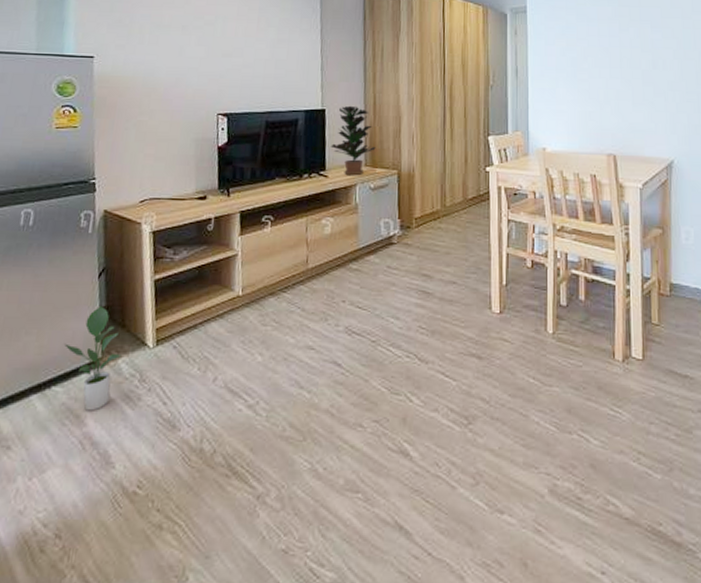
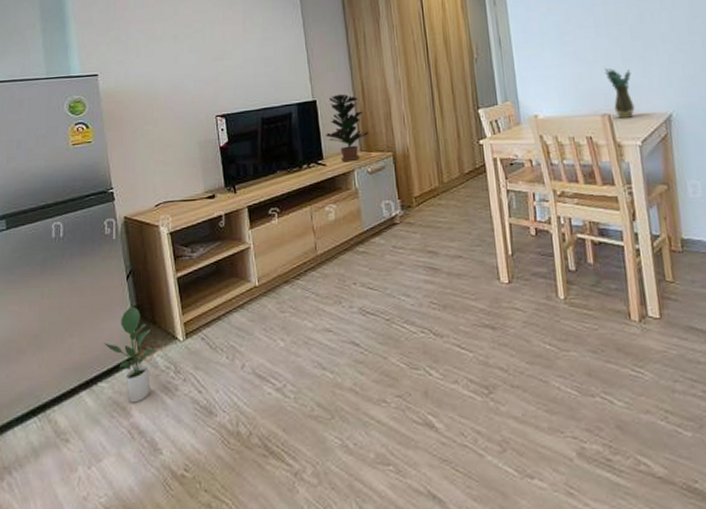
vase: none [615,109,639,160] -> present [604,68,635,118]

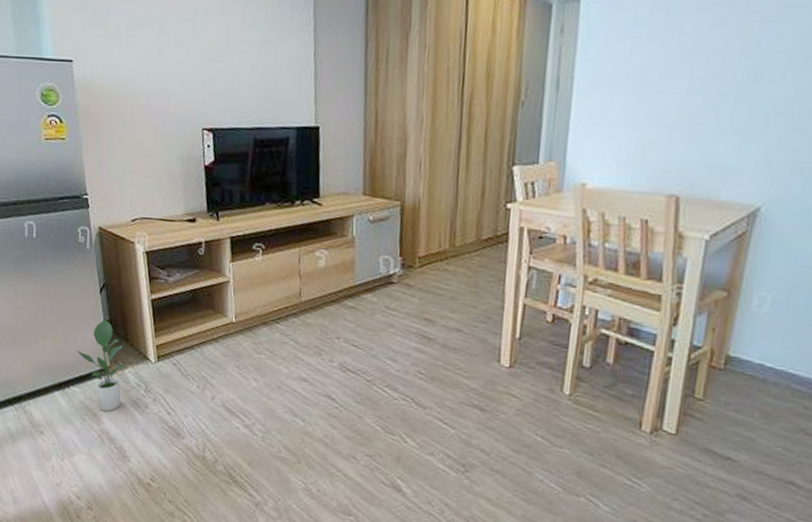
potted plant: present [325,93,369,163] -> none [325,122,377,206]
vase: present [604,68,635,118] -> none [686,136,721,204]

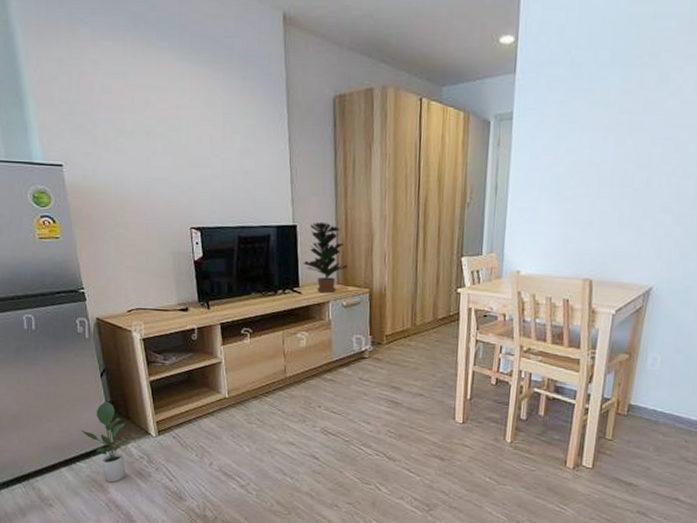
potted plant: none [325,122,377,206] -> present [303,221,348,293]

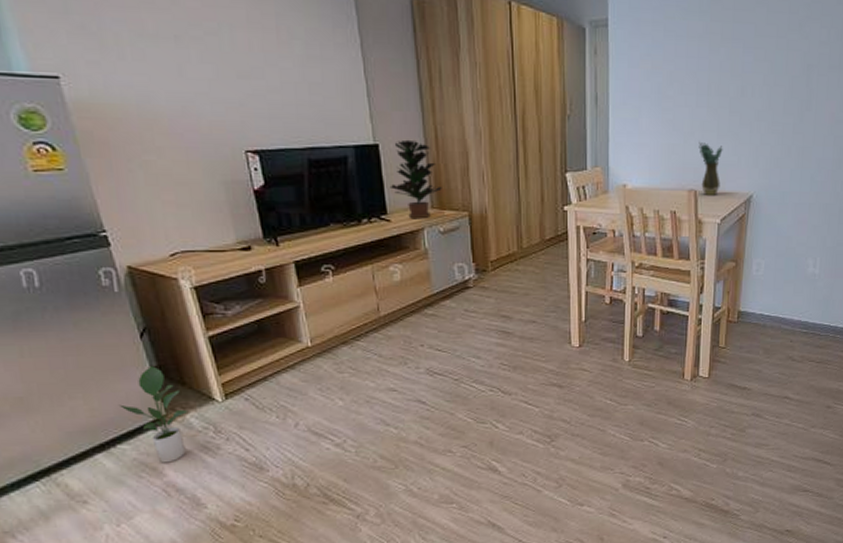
vase: none [597,231,623,286] -> present [698,141,723,195]

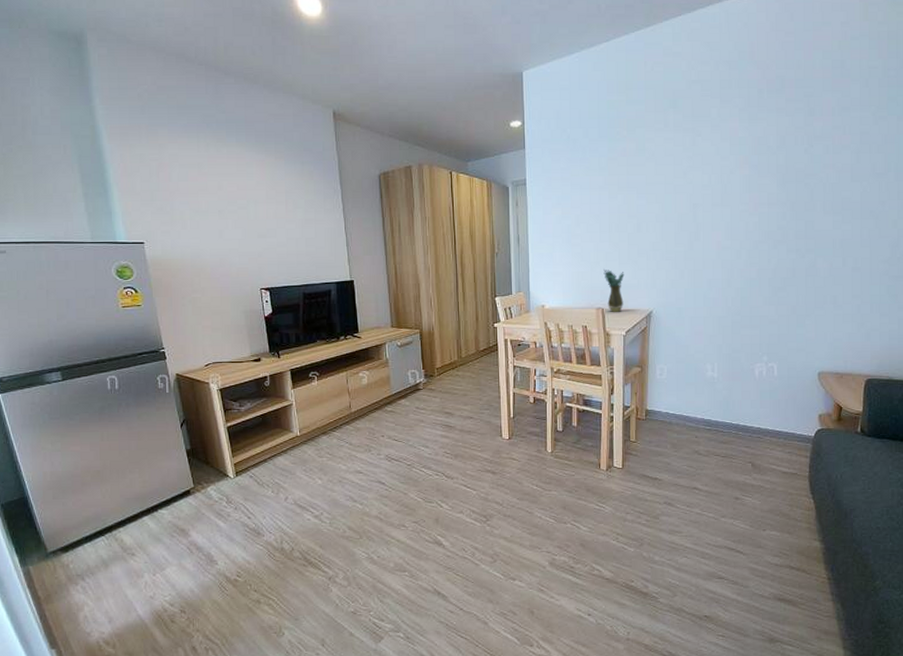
potted plant: present [119,366,189,463] -> none [163,449,210,526]
potted plant: present [389,139,442,220] -> none [361,276,400,336]

